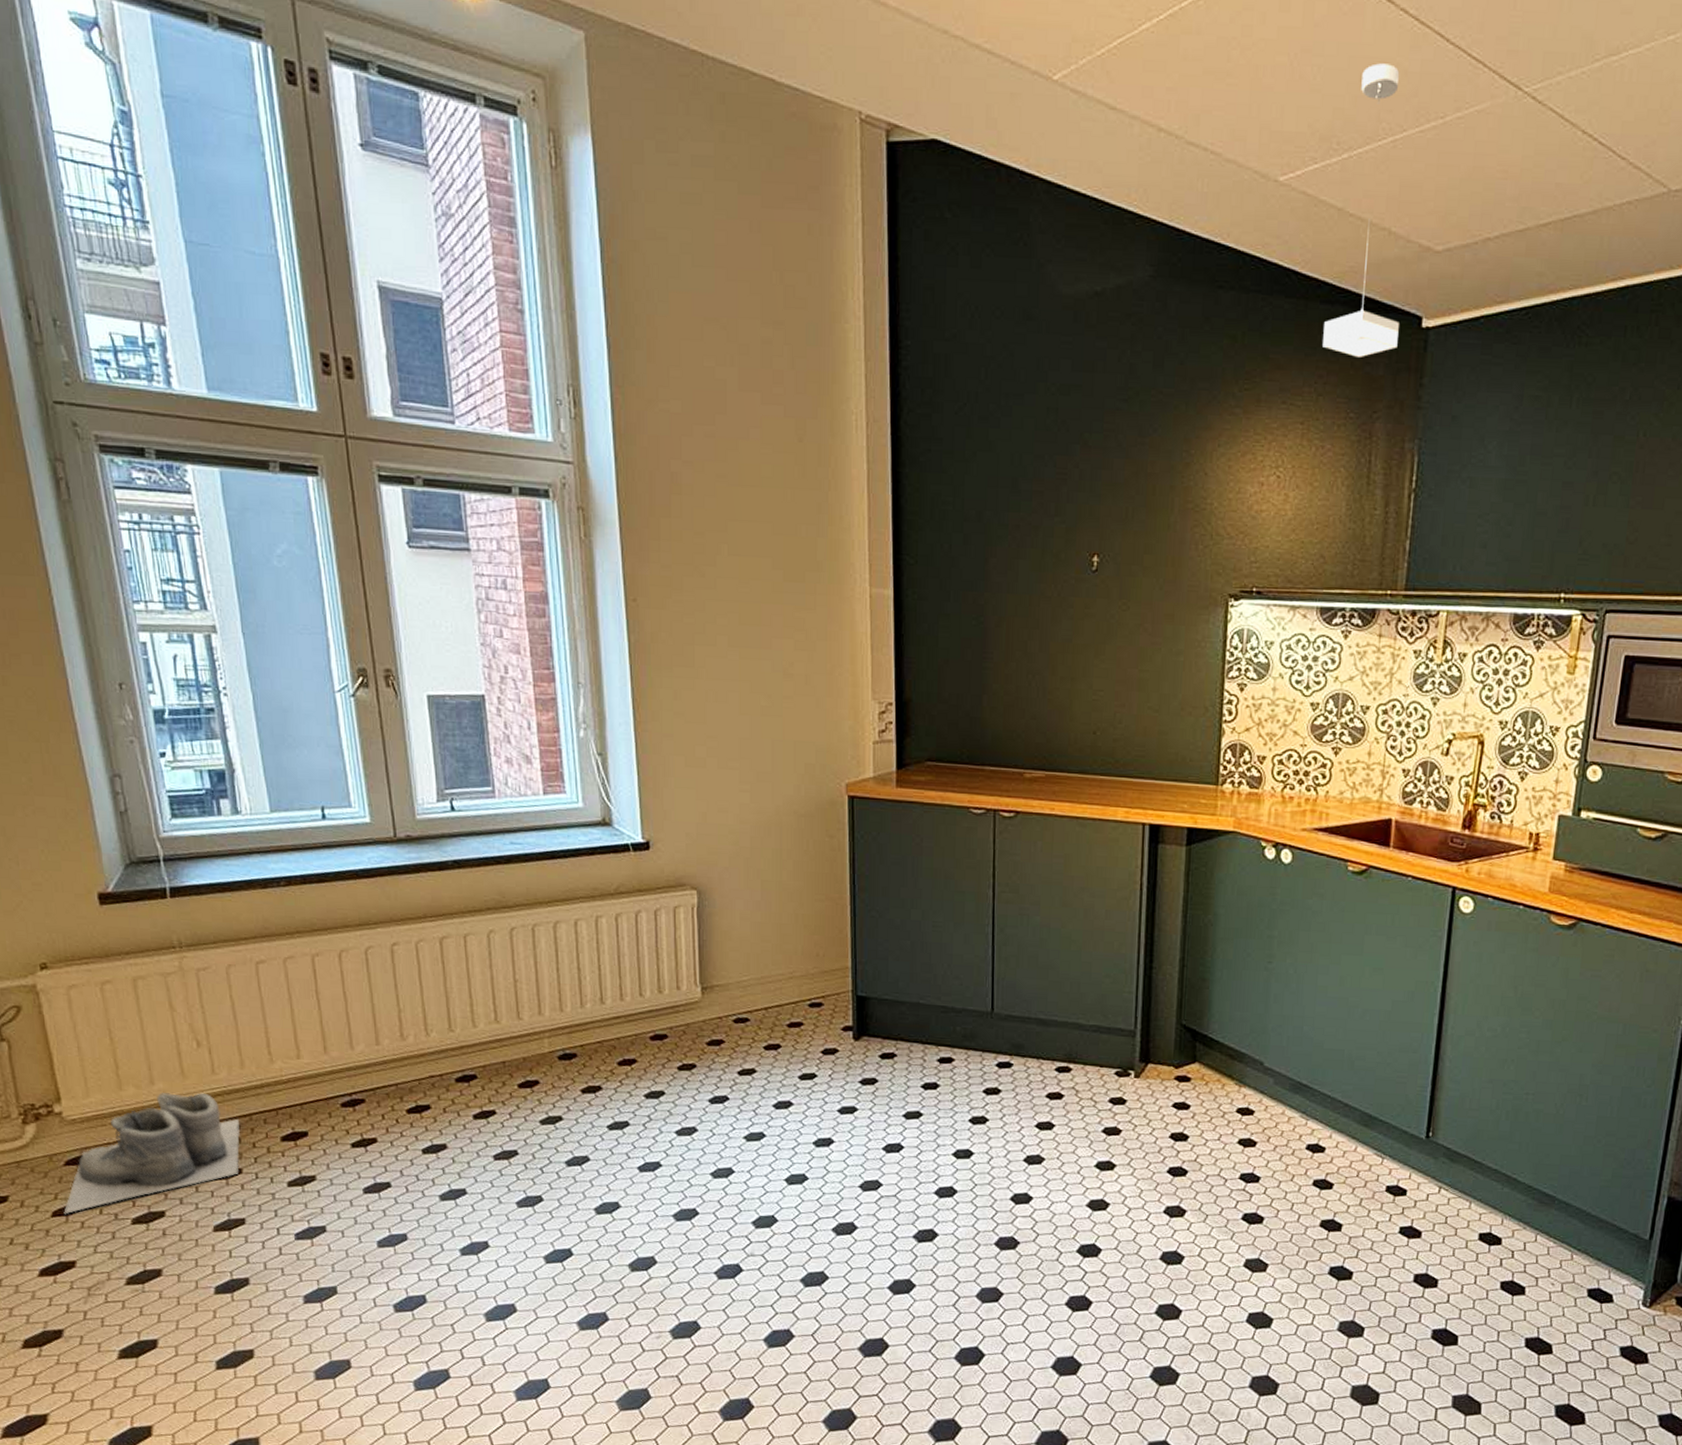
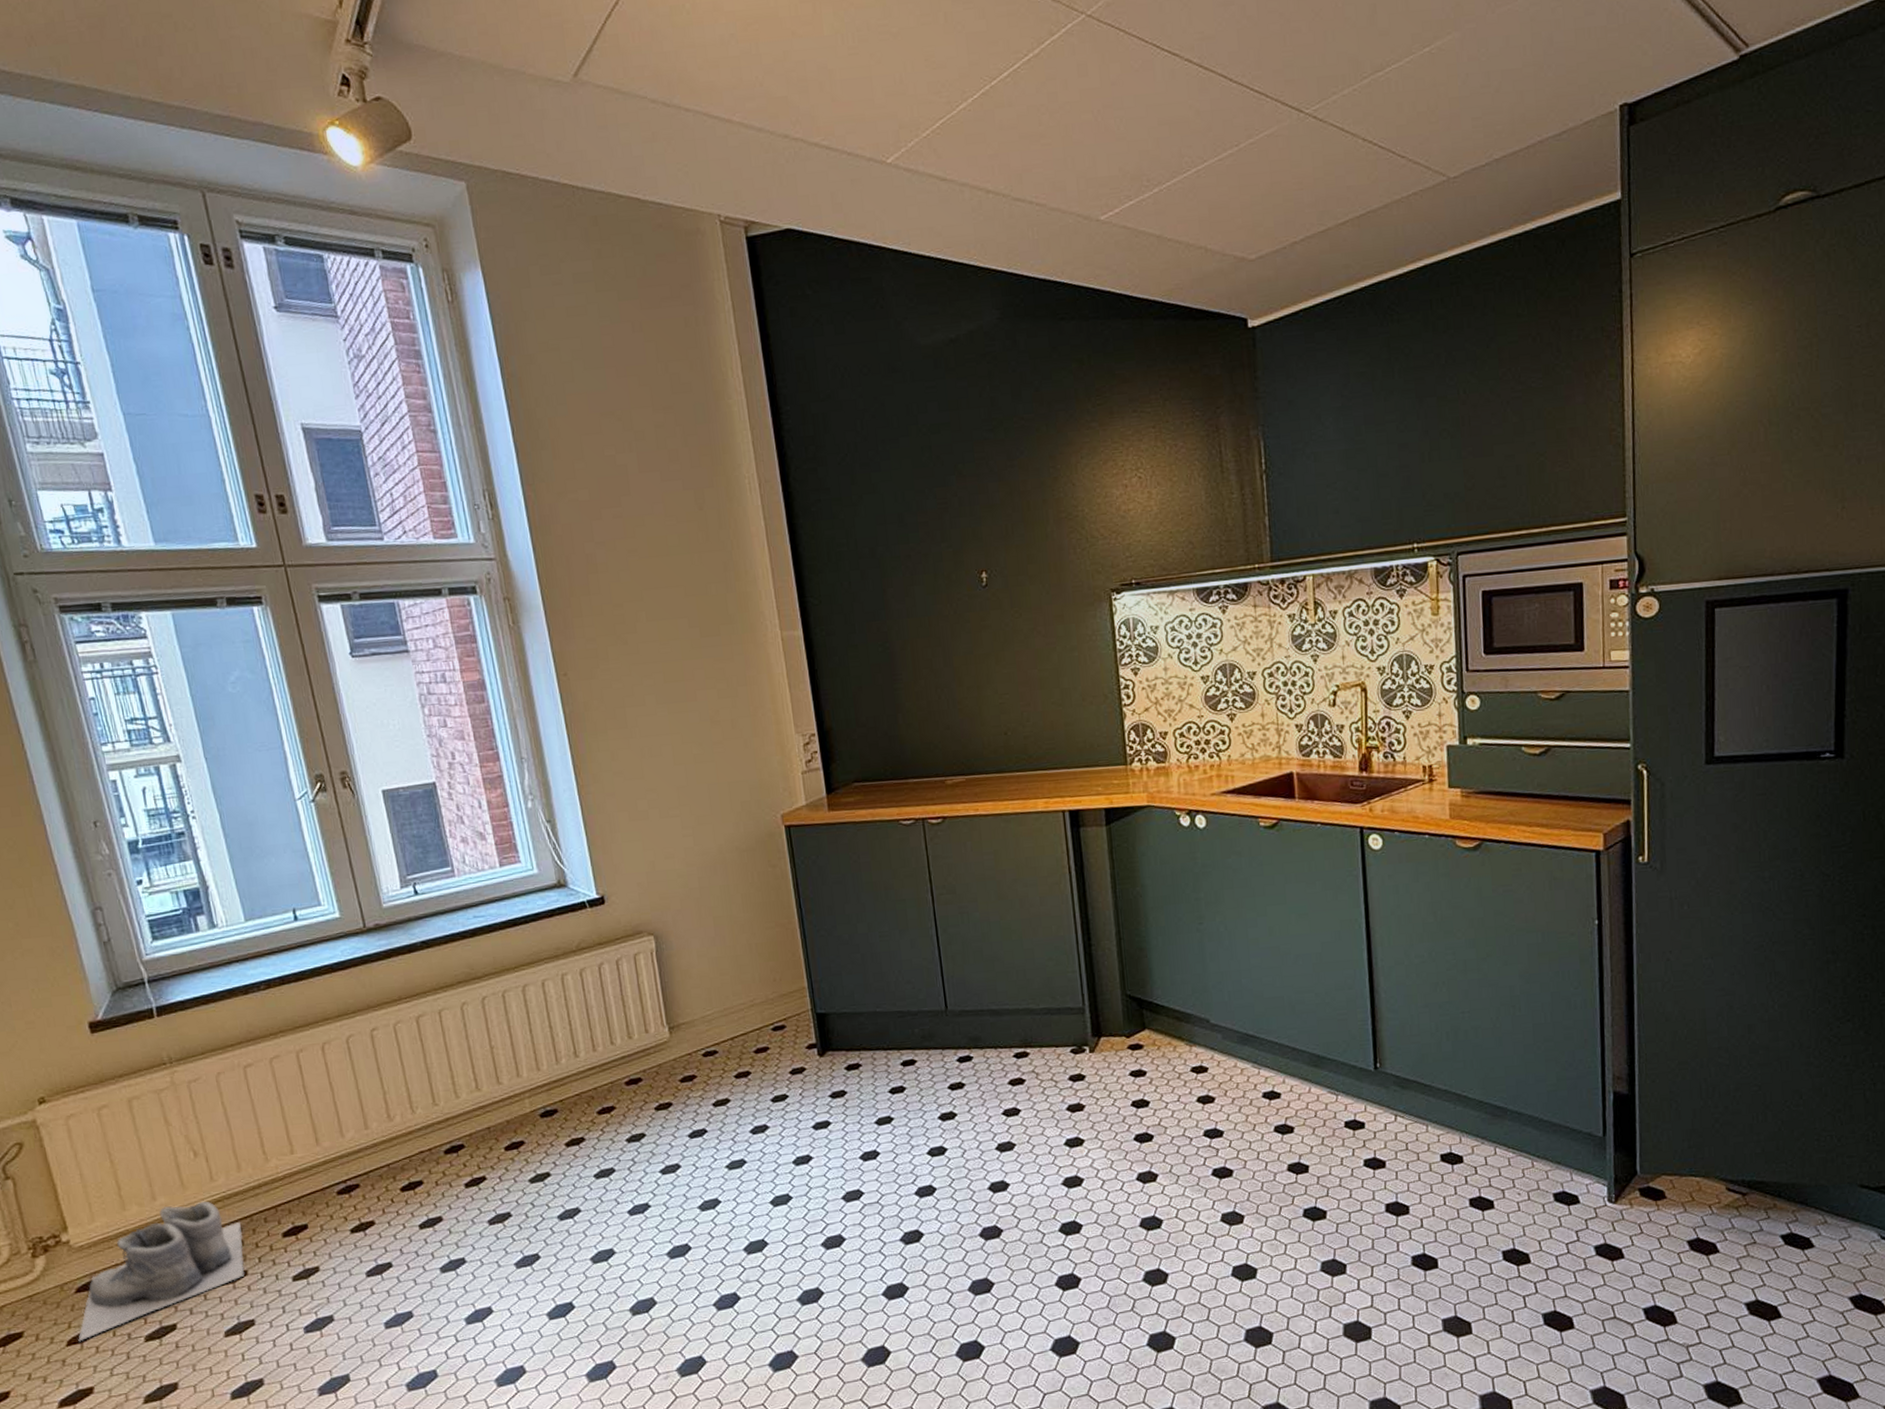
pendant lamp: present [1323,63,1400,357] -> none [1160,107,1229,362]

